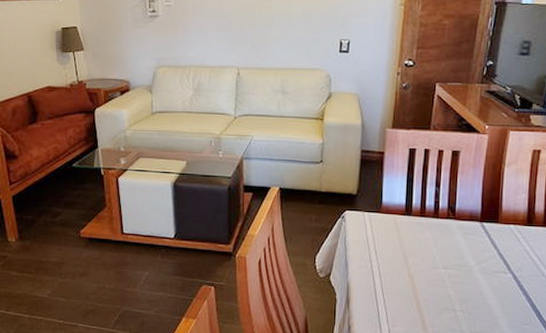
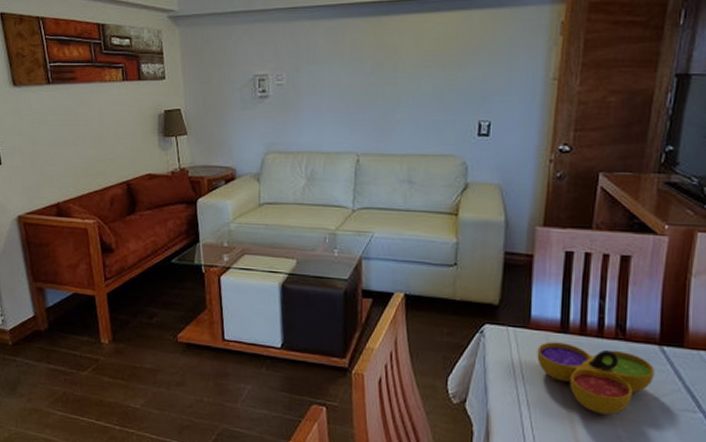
decorative bowl: none [387,223,477,279] -> present [537,342,655,415]

